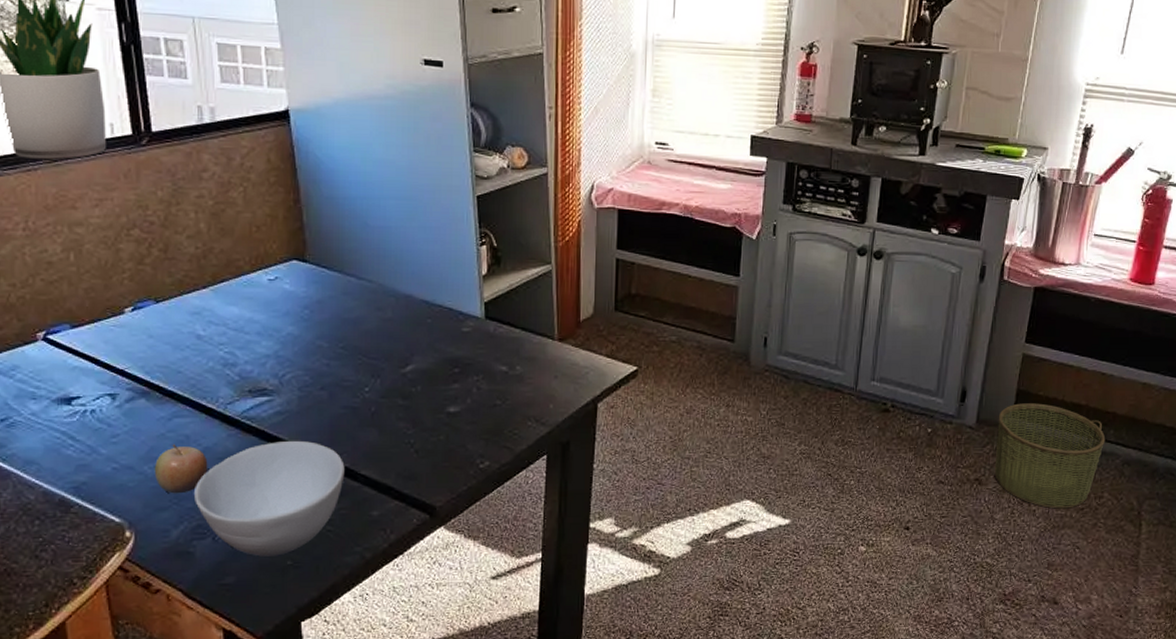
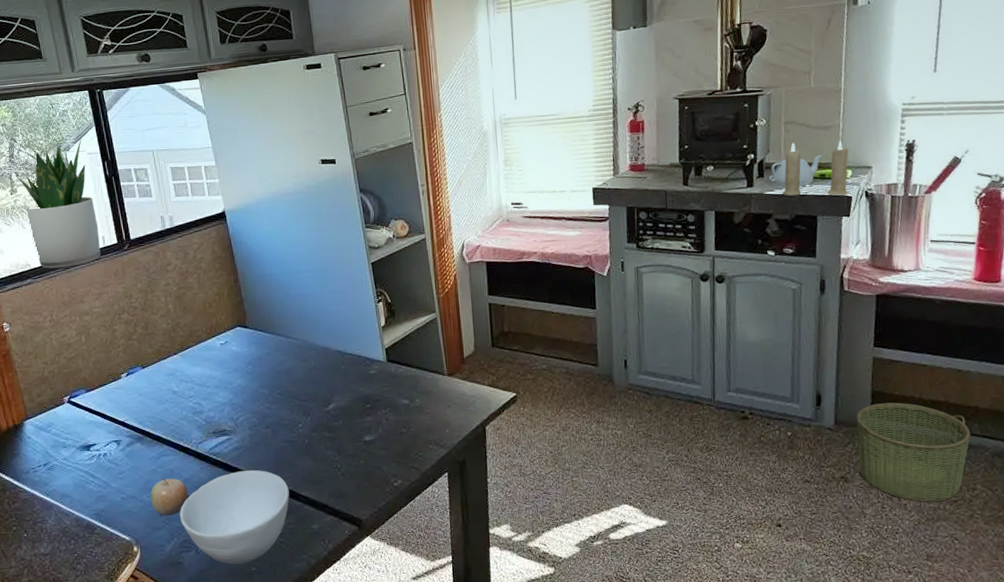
teapot: none [942,128,1001,163] -> present [768,154,824,188]
candle: none [953,111,1027,177] -> present [781,141,849,197]

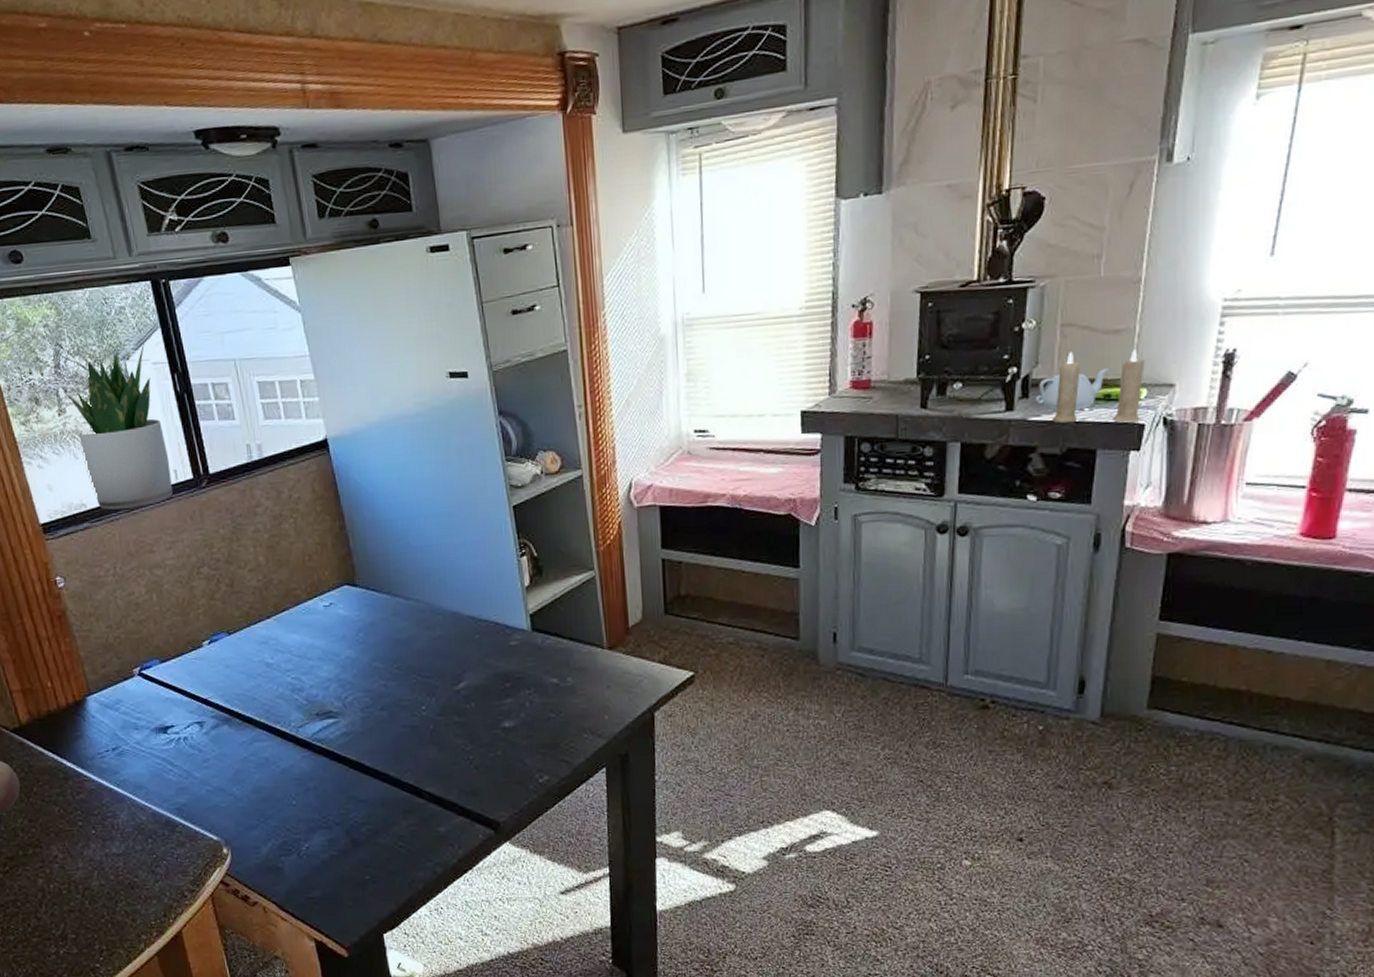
fruit: present [150,477,189,516] -> none [241,766,288,813]
bowl: present [180,469,290,565] -> none [278,760,411,872]
basket: present [856,402,971,502] -> none [1128,691,1277,815]

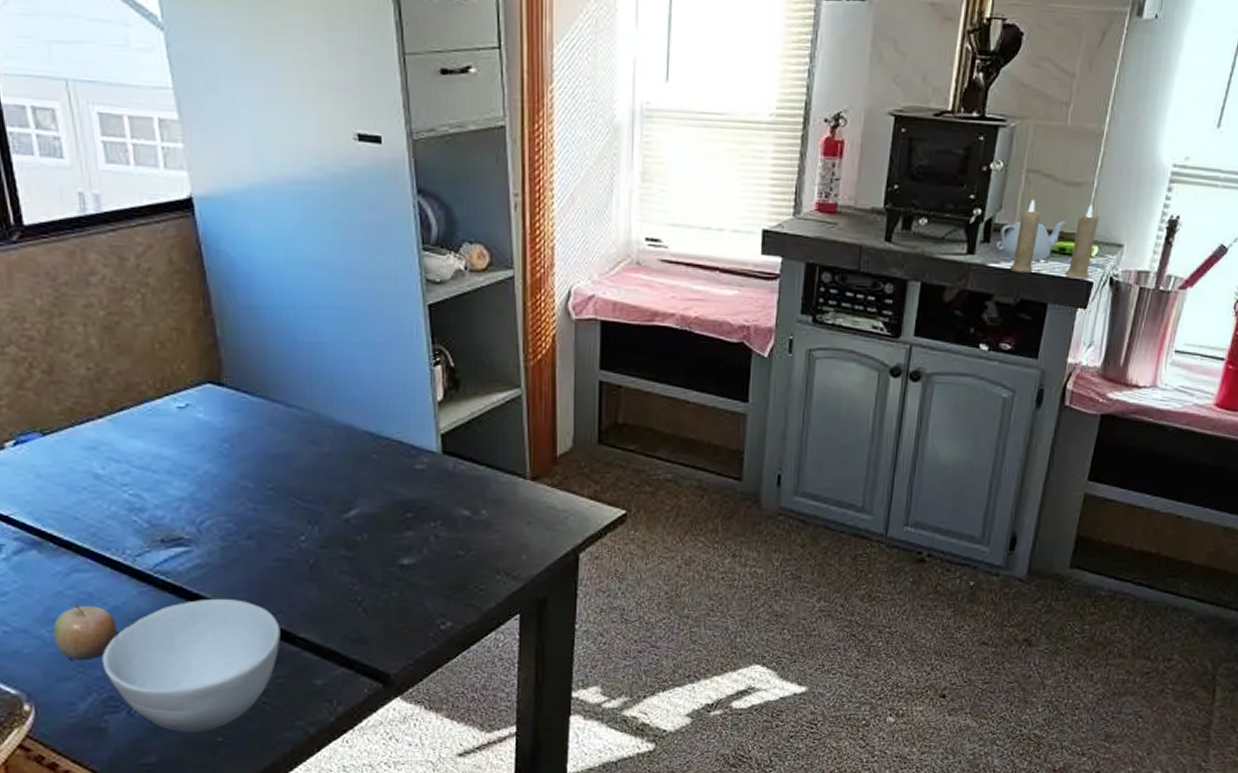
fruit: none [241,766,288,813] -> present [52,603,118,661]
bowl: none [278,760,411,872] -> present [103,598,281,733]

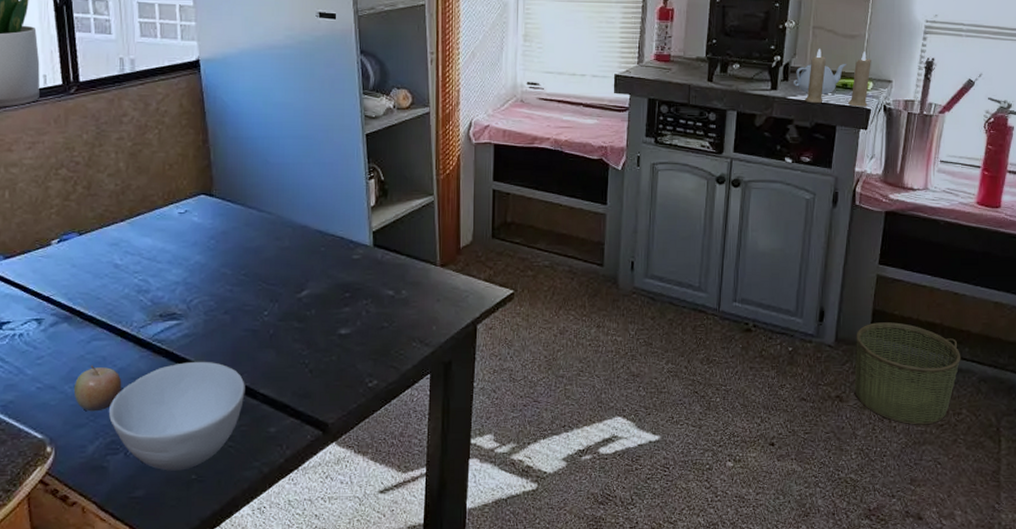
basket: none [1047,551,1179,673] -> present [854,322,961,425]

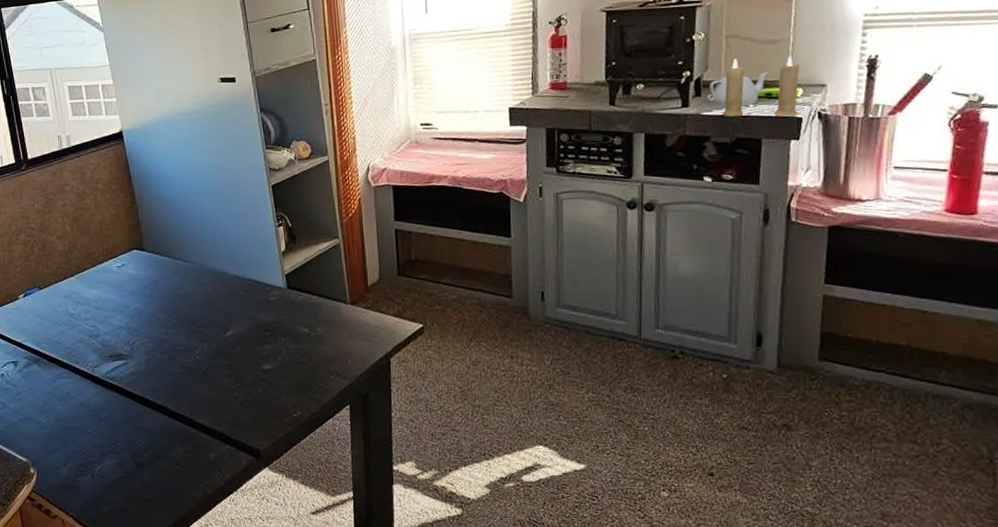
fruit: present [73,365,122,412] -> none [46,400,85,439]
bowl: present [109,361,245,471] -> none [76,395,186,491]
basket: present [854,322,961,425] -> none [802,345,937,456]

